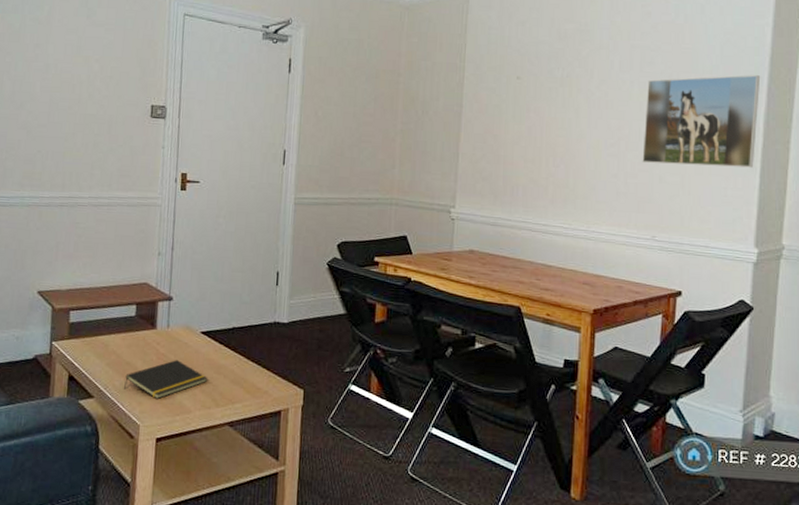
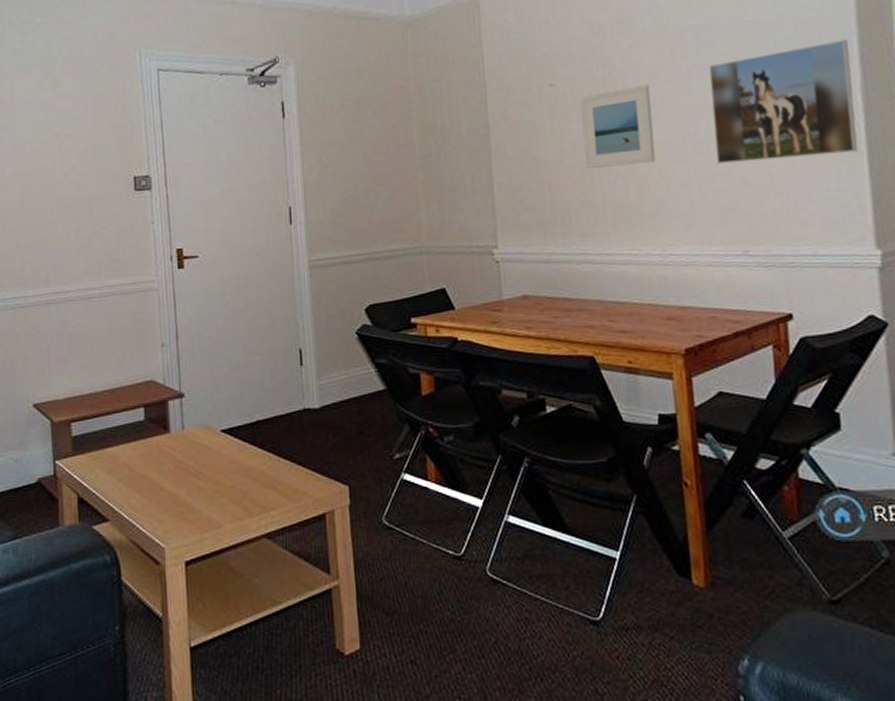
notepad: present [124,360,208,400] -> none [141,466,236,516]
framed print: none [537,89,598,154] -> present [580,85,656,168]

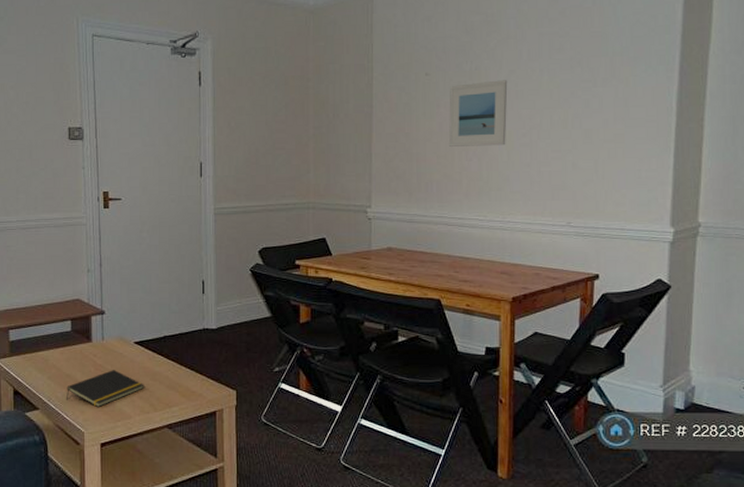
notepad: none [141,466,236,516] -> present [67,370,144,408]
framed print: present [708,40,858,164] -> none [554,54,673,151]

